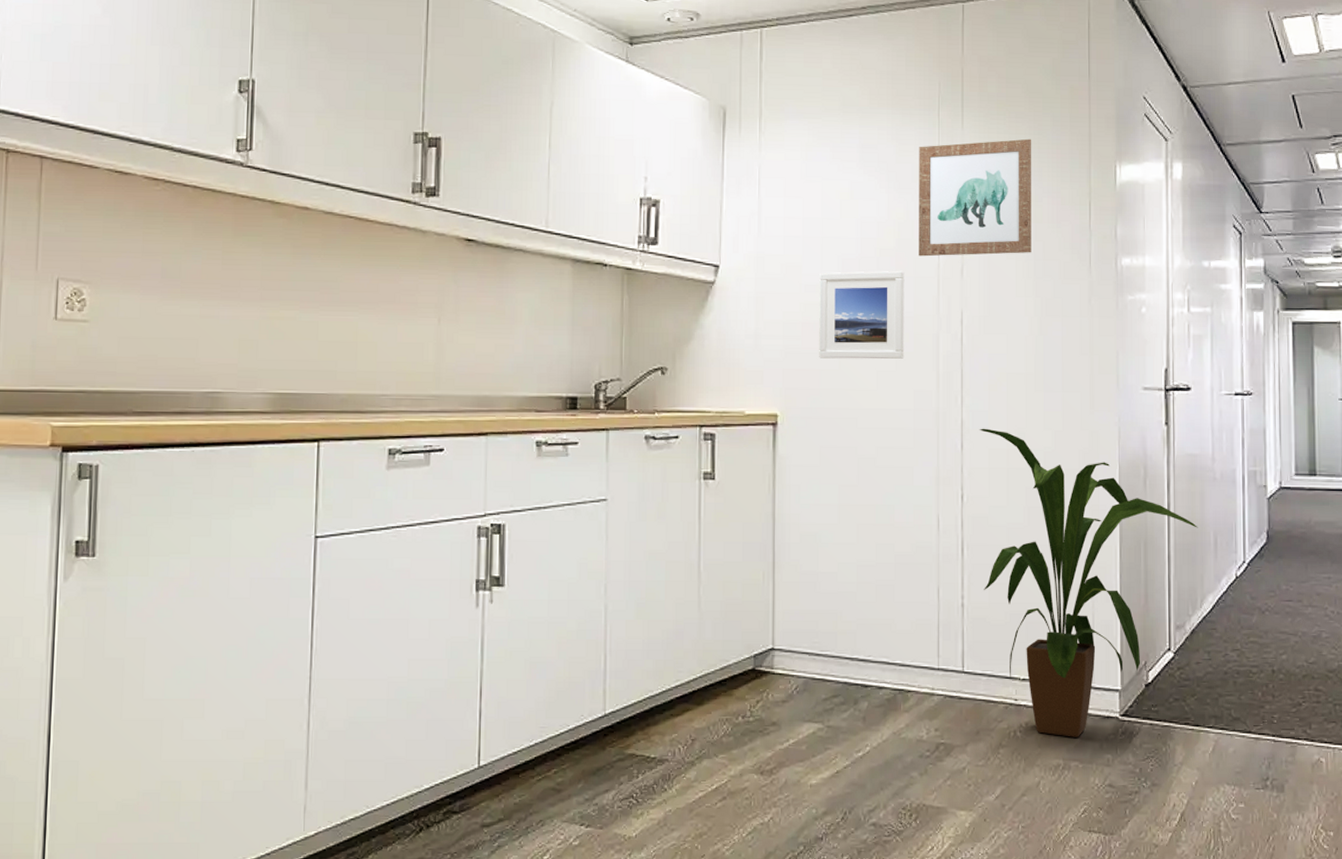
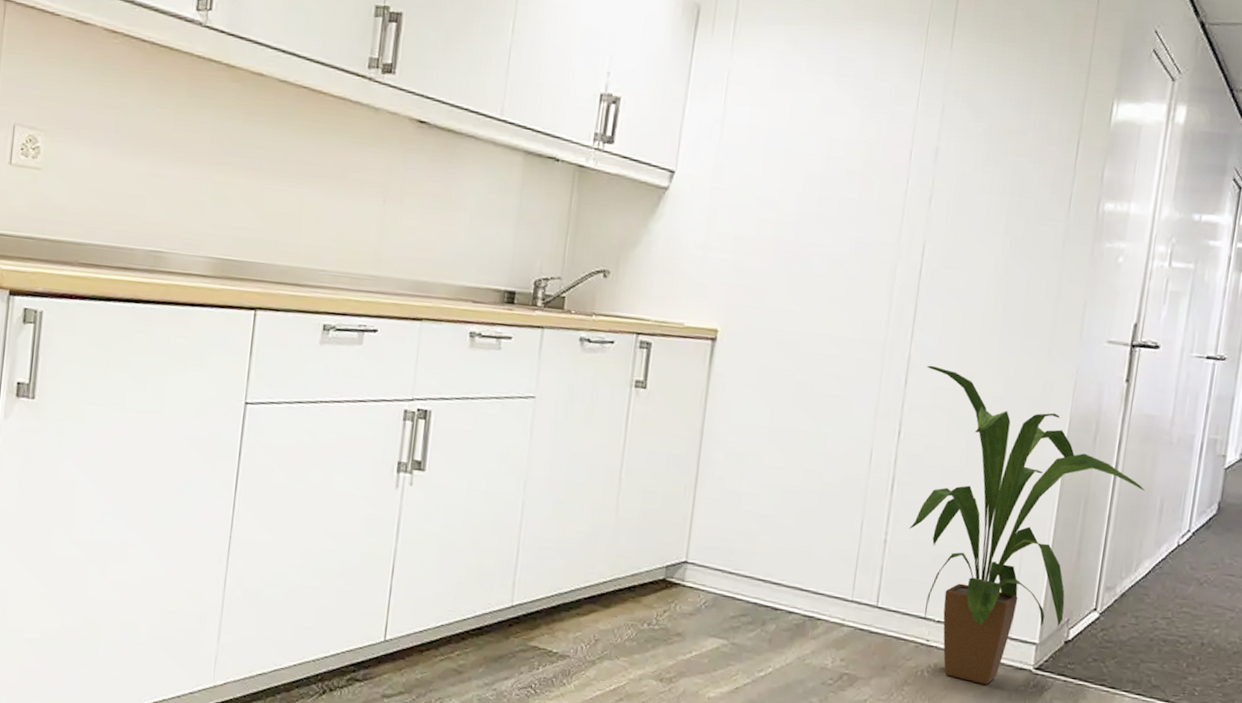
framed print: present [819,270,905,359] -> none [768,188,869,286]
wall art: present [919,138,1031,257] -> none [886,64,1024,189]

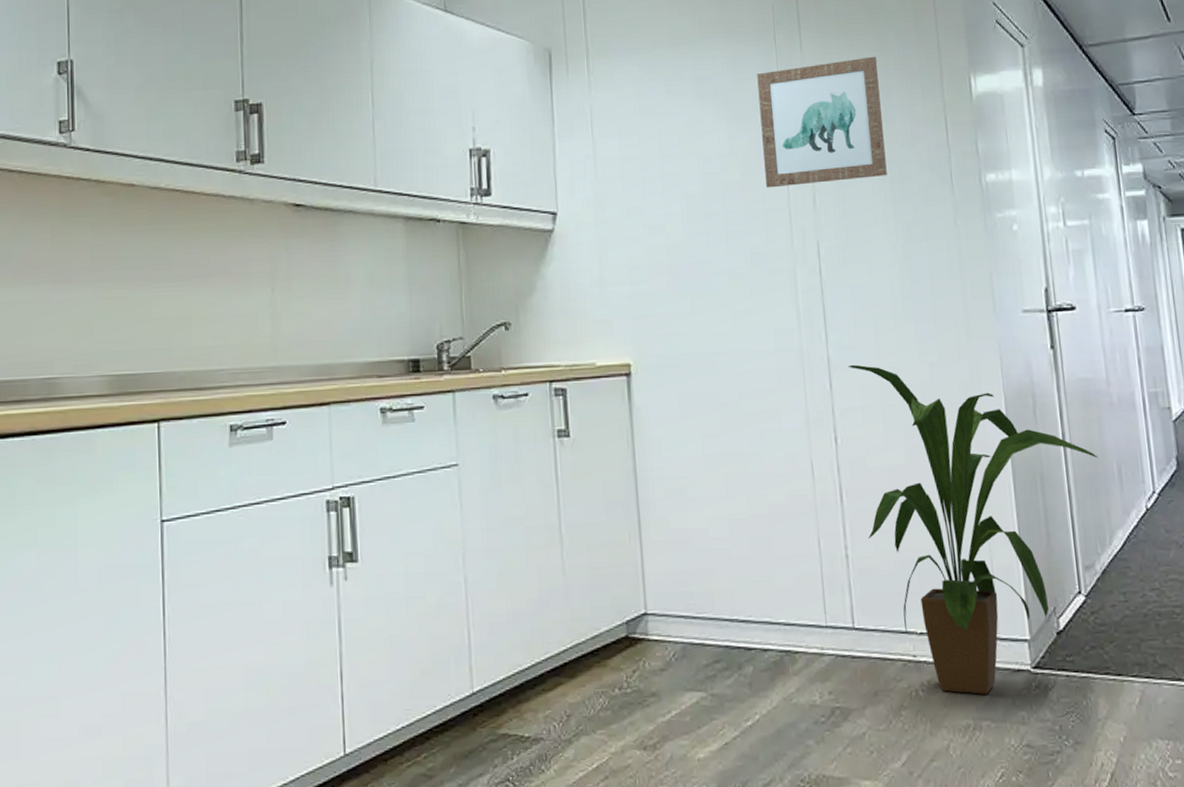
wall art: none [886,64,1024,189] -> present [757,56,887,188]

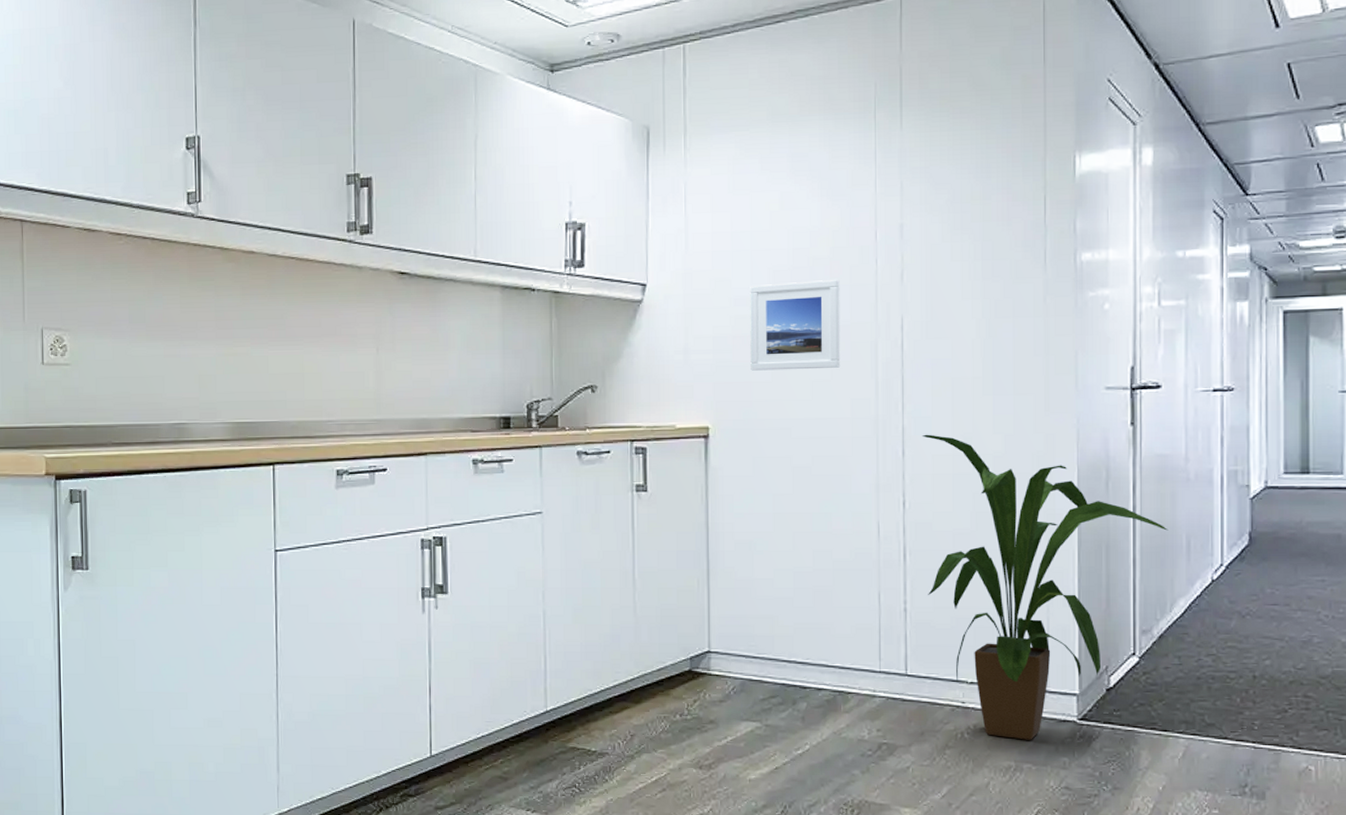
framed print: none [663,204,761,302] -> present [750,279,841,371]
wall art: present [757,56,887,188] -> none [854,134,979,264]

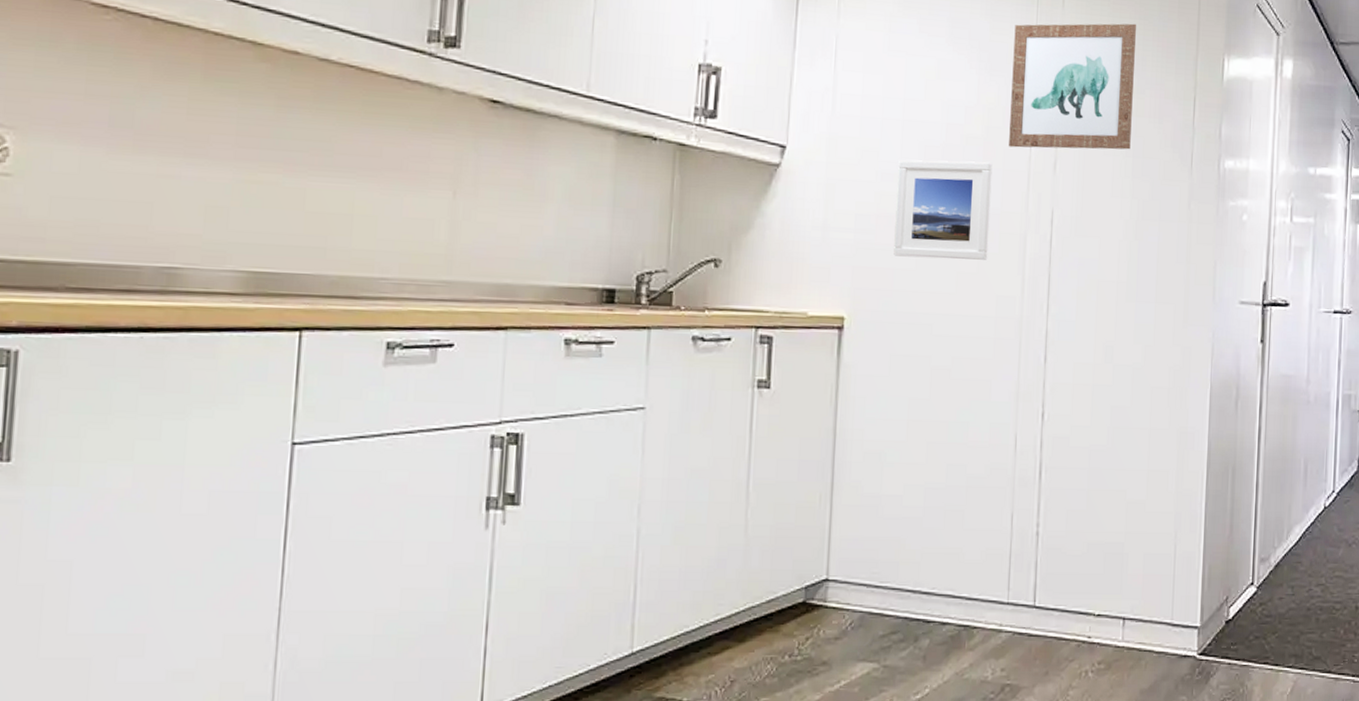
wall art: none [854,134,979,264] -> present [1009,23,1136,150]
house plant: present [922,434,1168,740] -> none [1061,340,1289,678]

